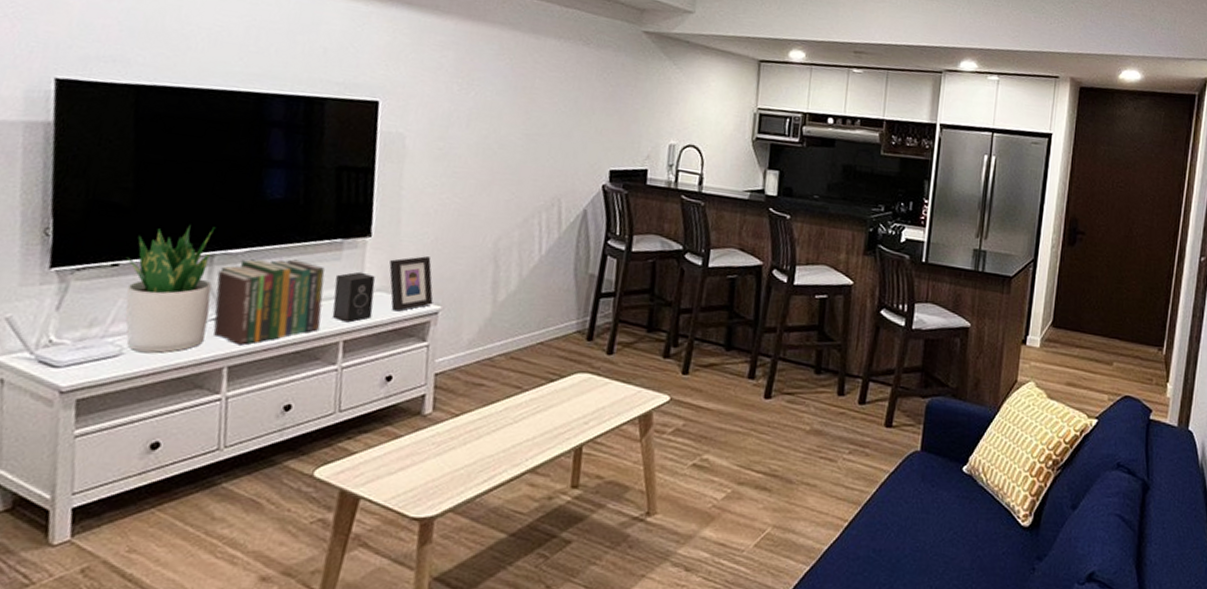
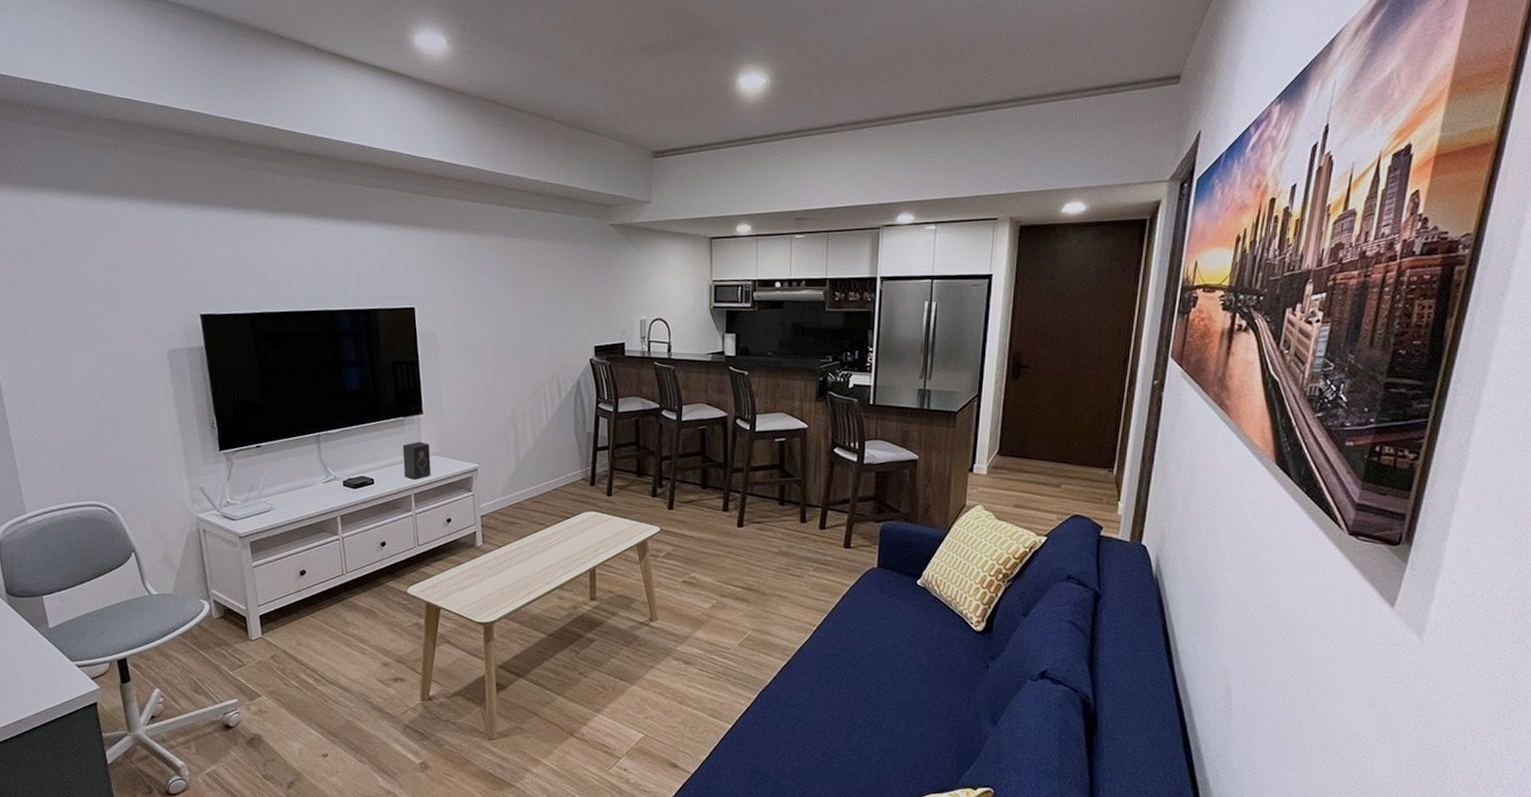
planter: present [125,224,216,354] -> none [265,413,323,508]
books: present [213,259,325,345] -> none [324,435,397,500]
picture frame: present [389,256,434,312] -> none [438,426,473,470]

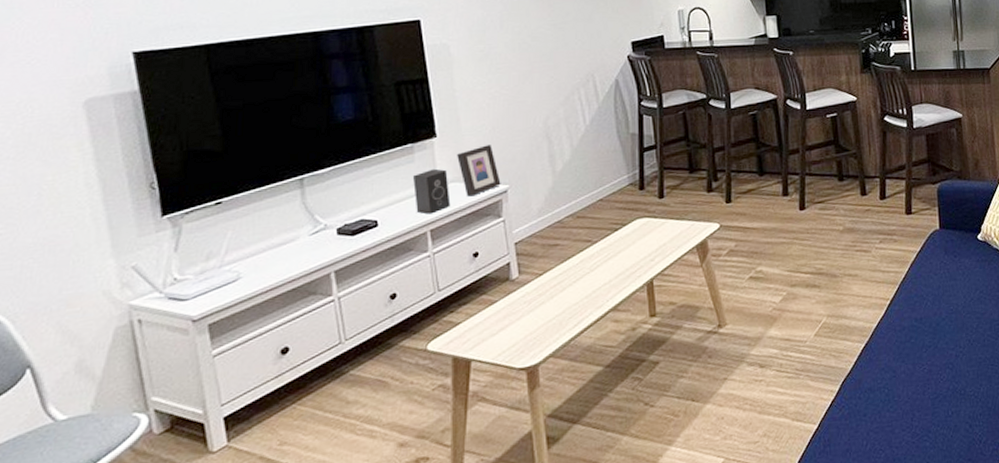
picture frame: none [438,426,473,470] -> present [457,145,501,197]

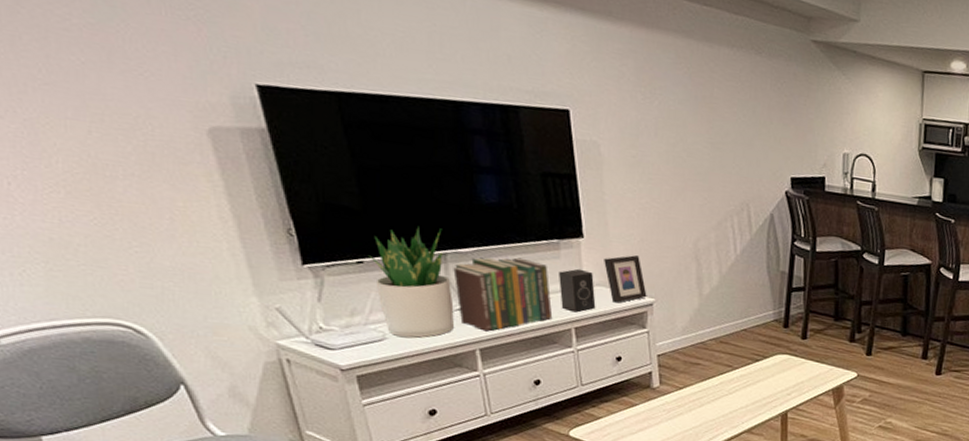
planter: none [227,154,310,274] -> present [369,226,454,338]
books: none [309,168,408,251] -> present [453,257,553,332]

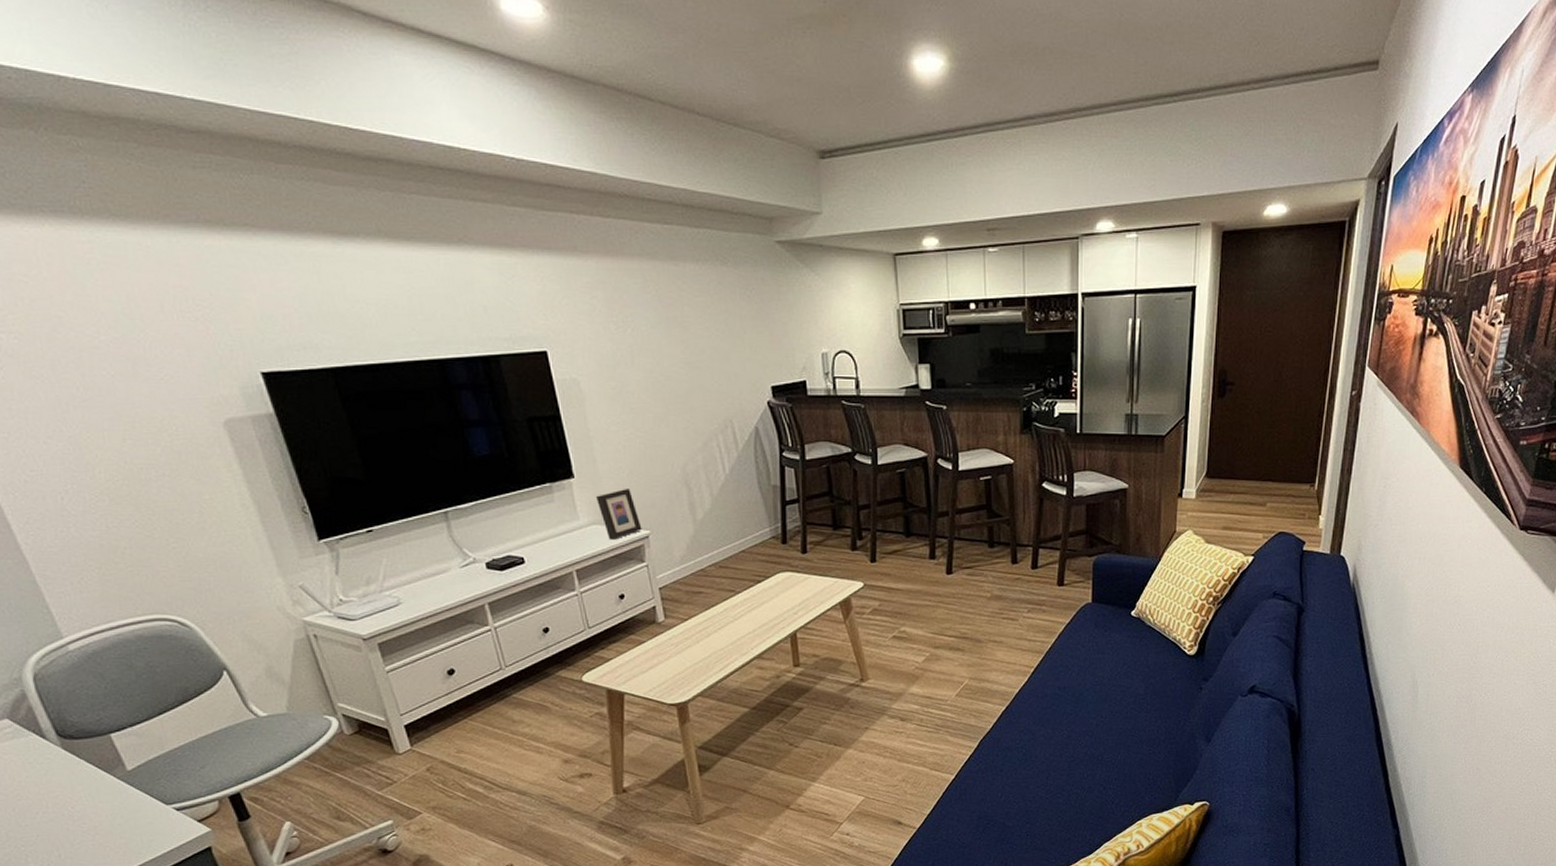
planter: present [369,226,454,338] -> none [377,487,462,601]
books: present [453,257,553,332] -> none [455,506,554,585]
speaker: present [559,268,596,313] -> none [555,509,594,555]

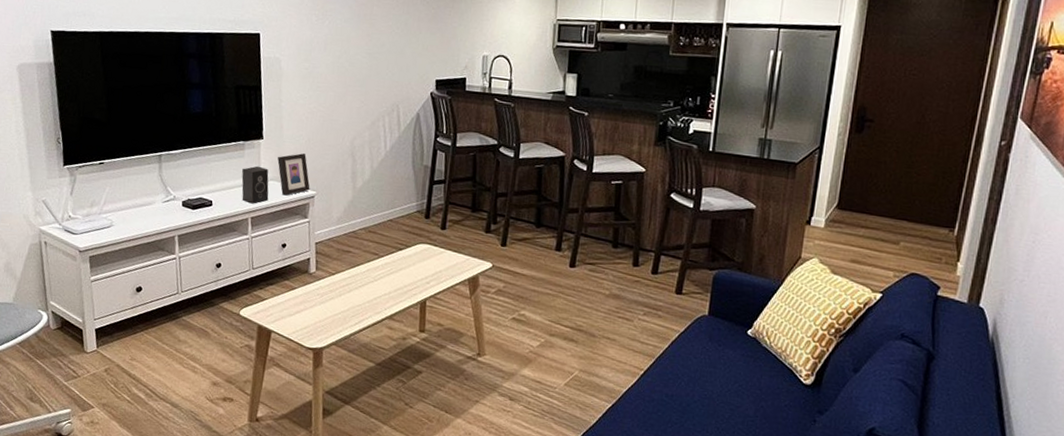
speaker: none [555,509,594,555] -> present [241,166,269,204]

